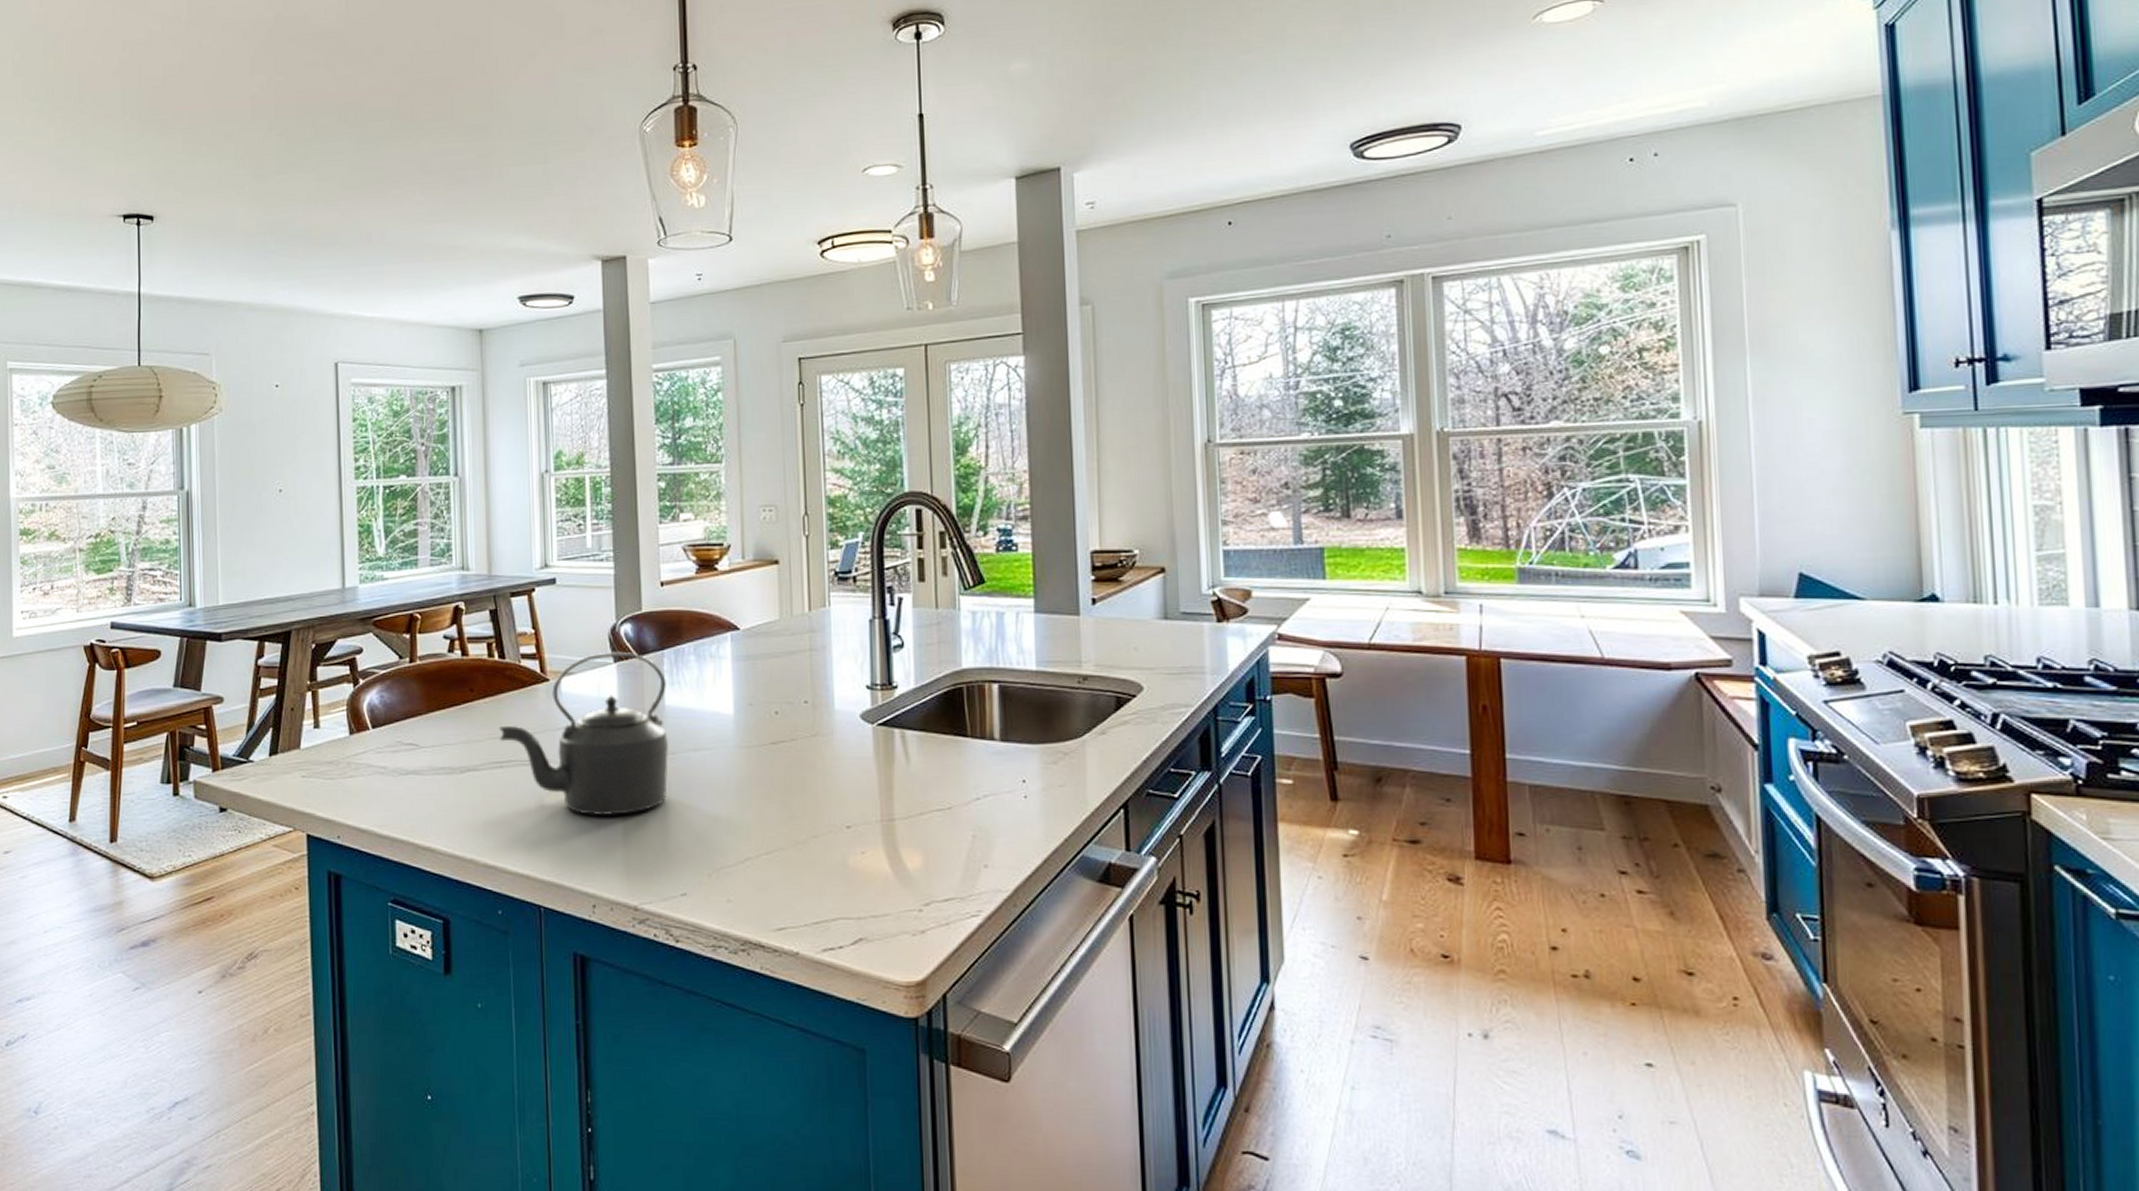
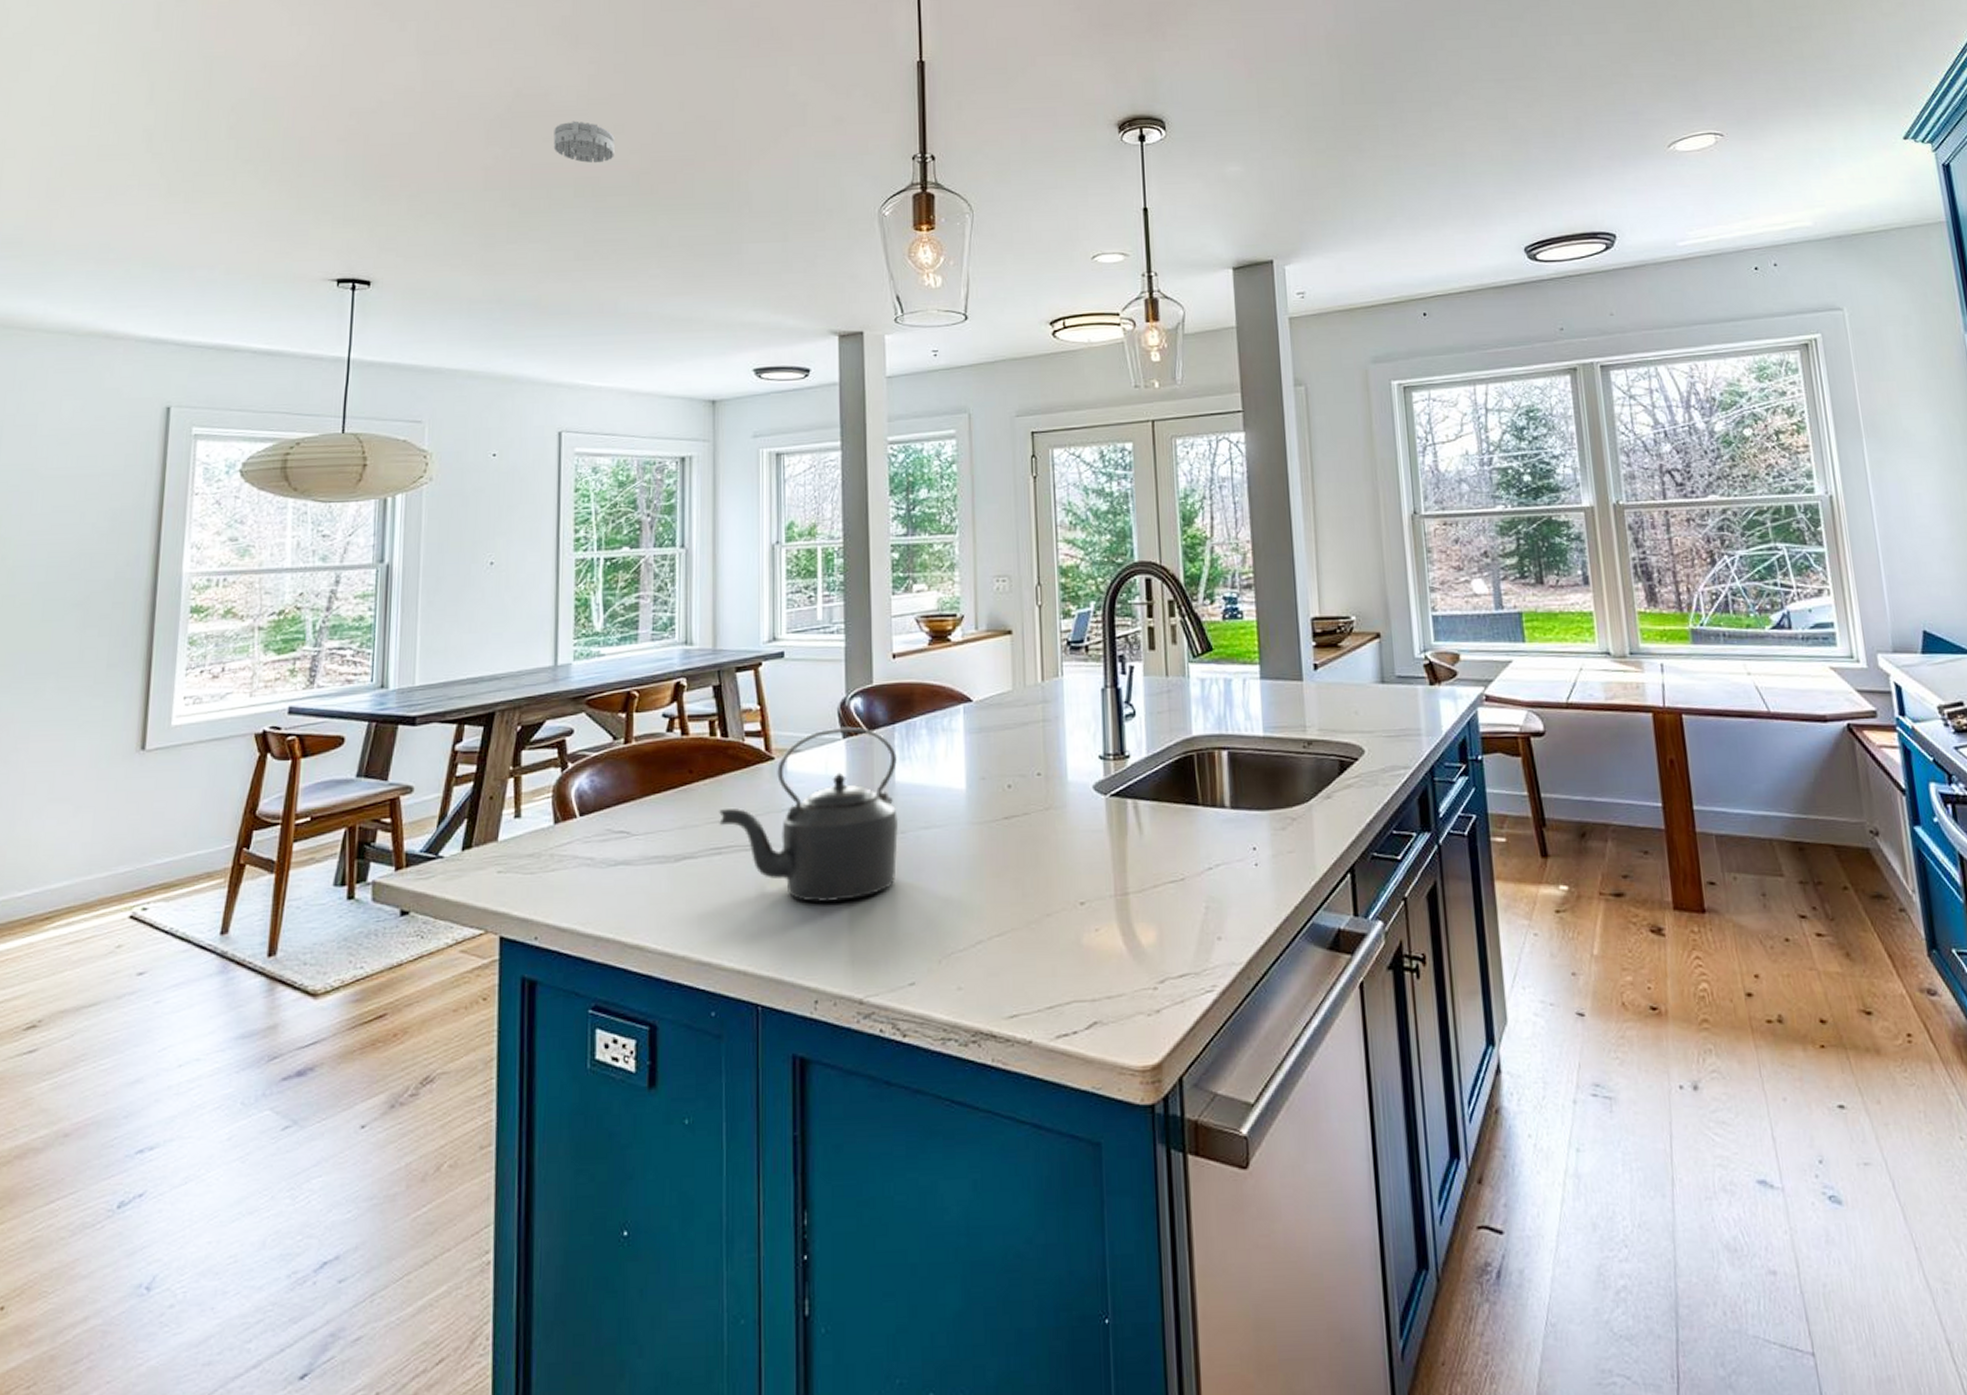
smoke detector: none [315,43,375,88] -> present [553,121,615,164]

